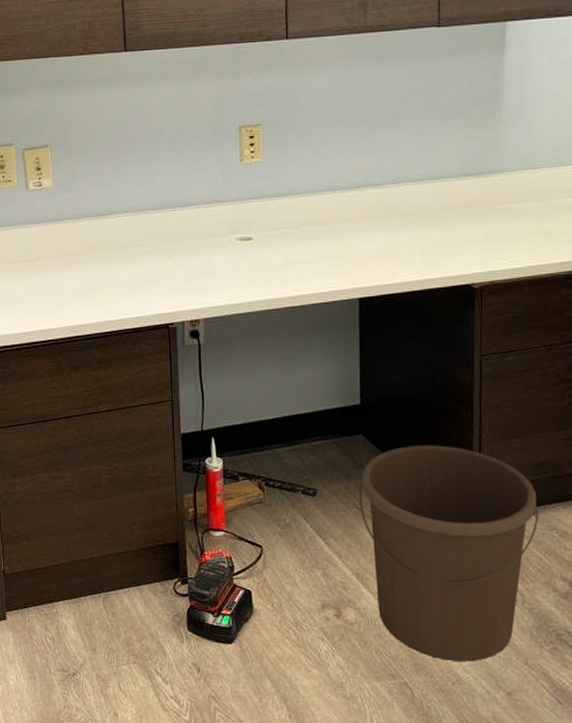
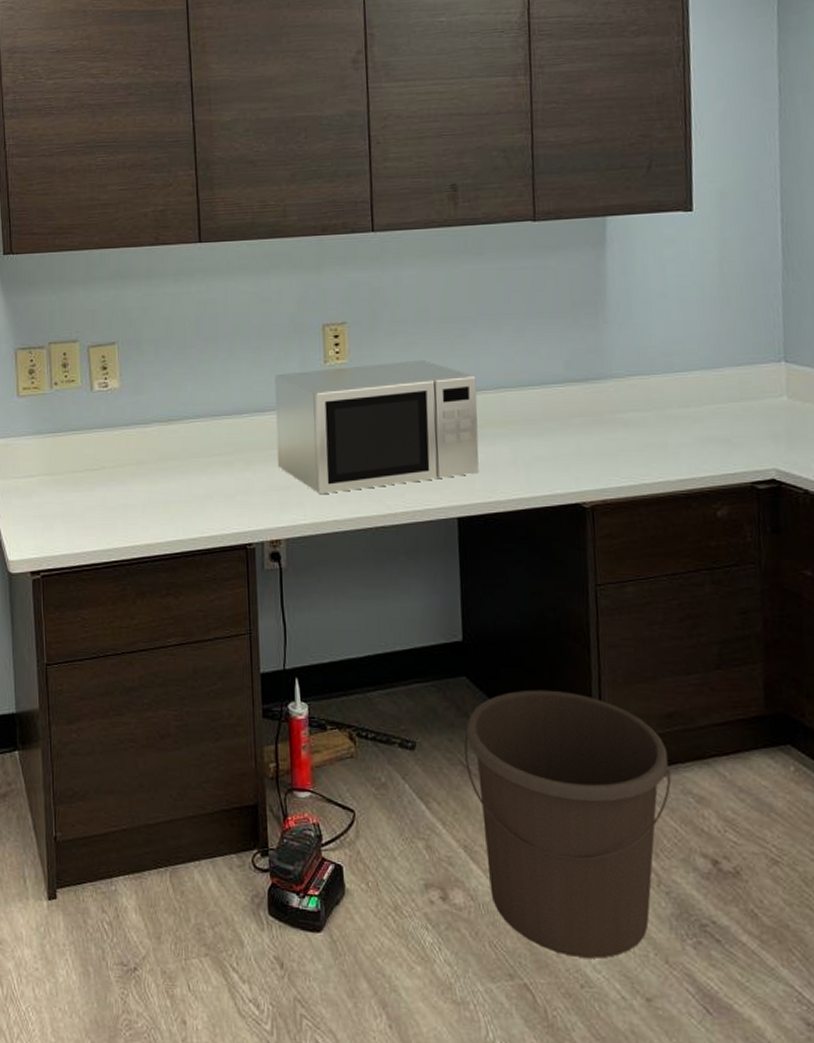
microwave: none [194,157,380,280] -> present [274,359,479,495]

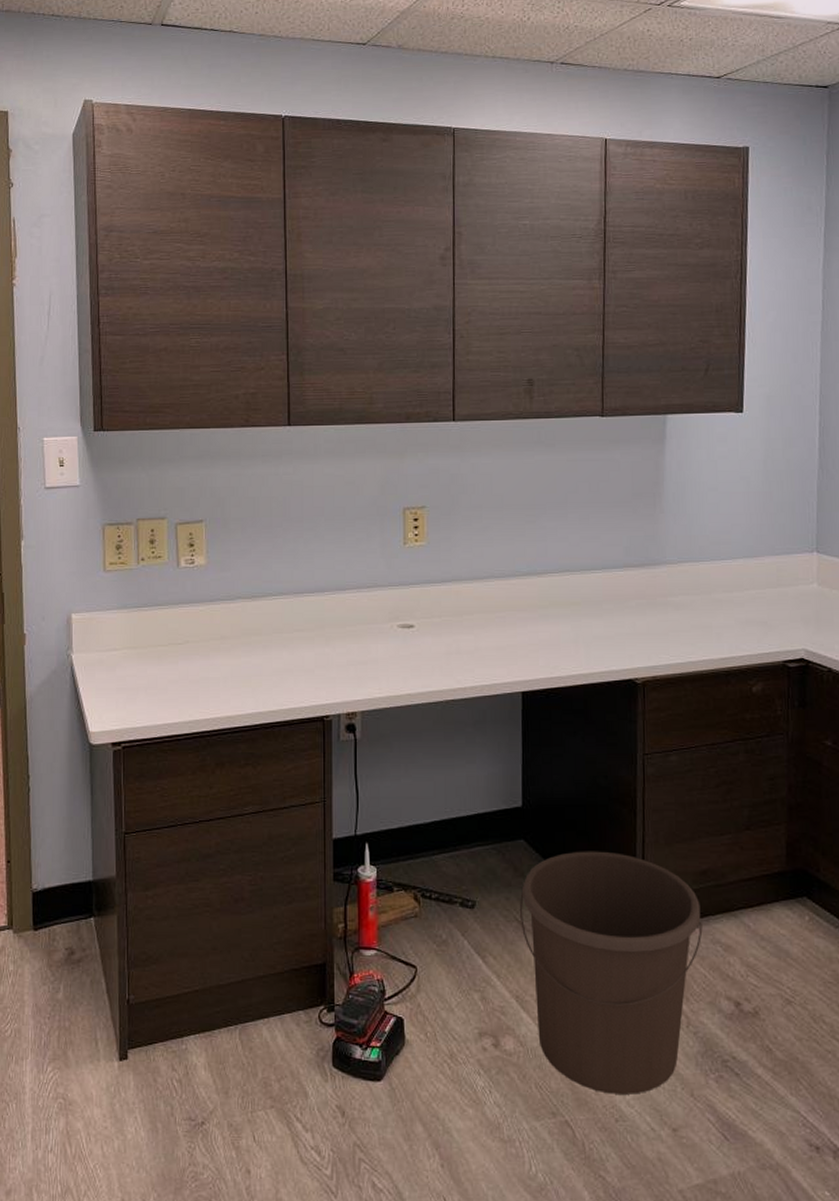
microwave: present [274,359,479,495] -> none [355,543,544,670]

